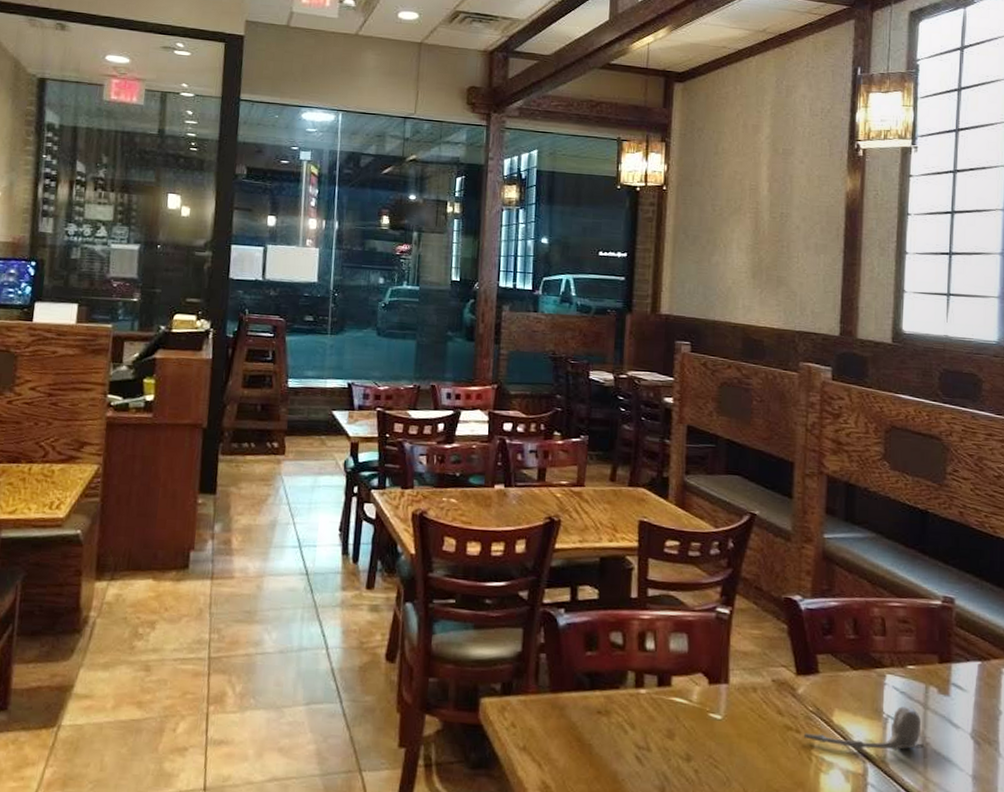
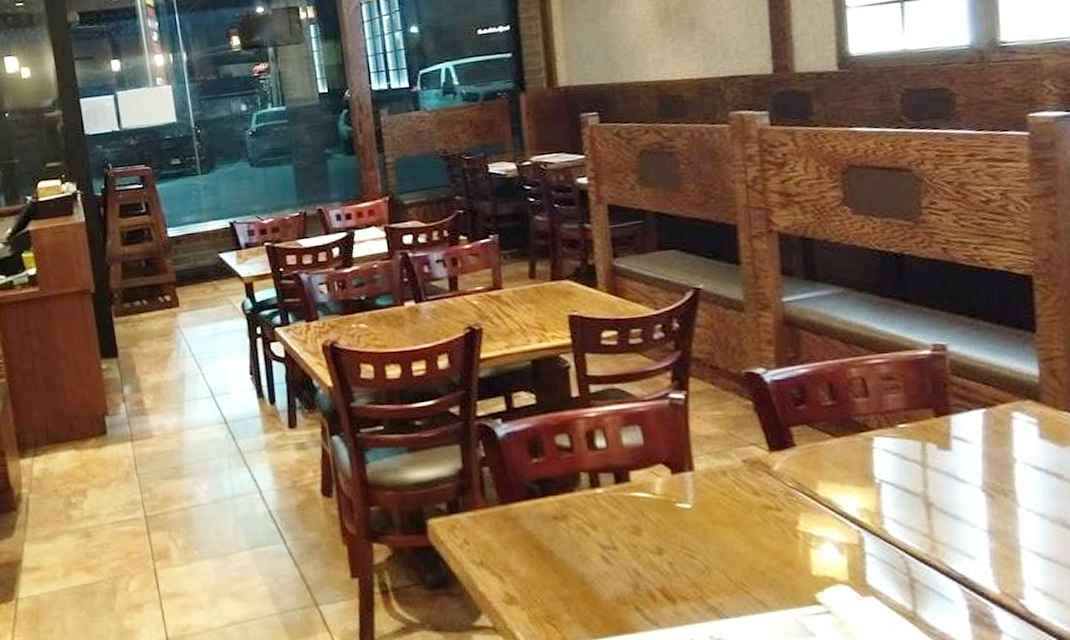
spoon: present [803,706,924,751] -> none [785,468,927,520]

